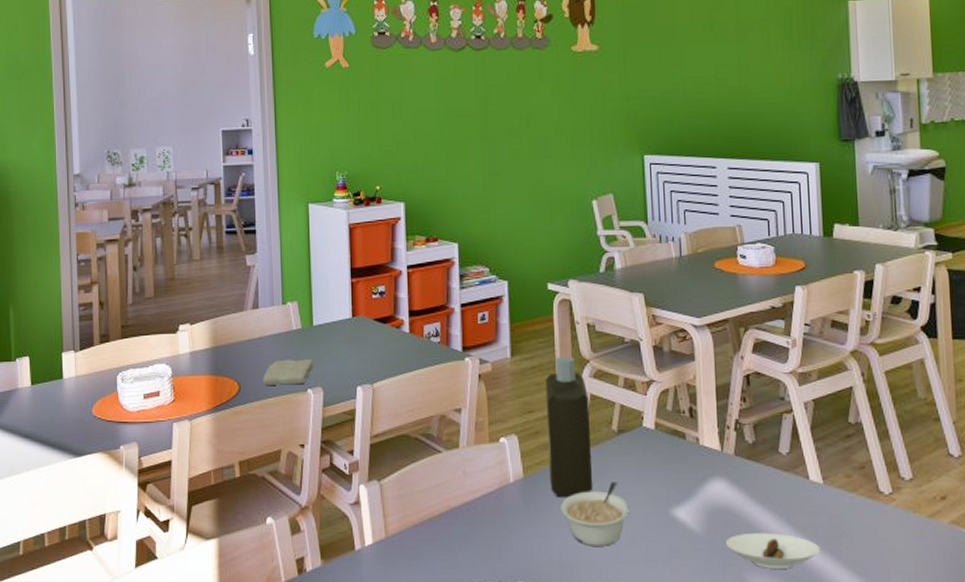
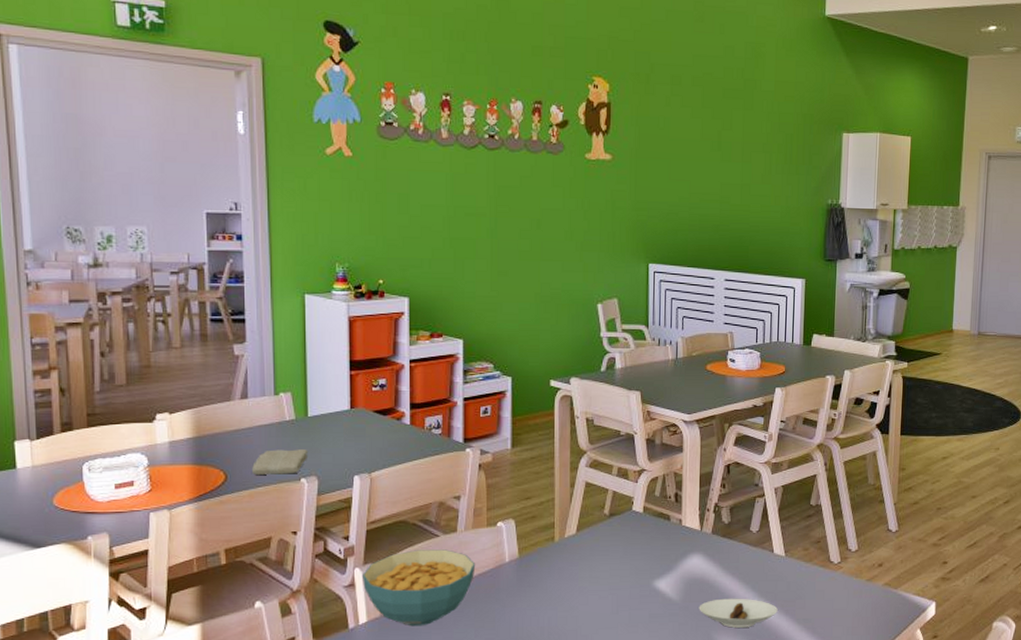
cereal bowl: none [366,467,480,551] -> present [361,549,476,627]
bottle: present [545,356,593,498] -> none [543,447,584,575]
legume: present [561,481,631,546] -> none [553,559,617,616]

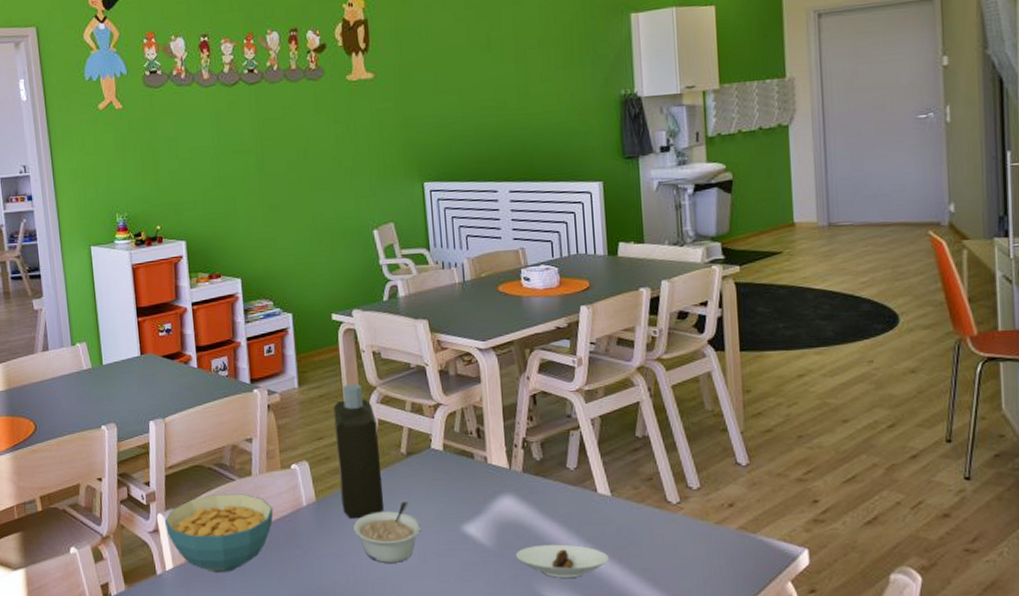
washcloth: present [252,449,309,475] -> none [57,397,106,424]
bottle: none [543,447,584,575] -> present [333,383,385,519]
legume: none [553,559,617,616] -> present [353,501,422,563]

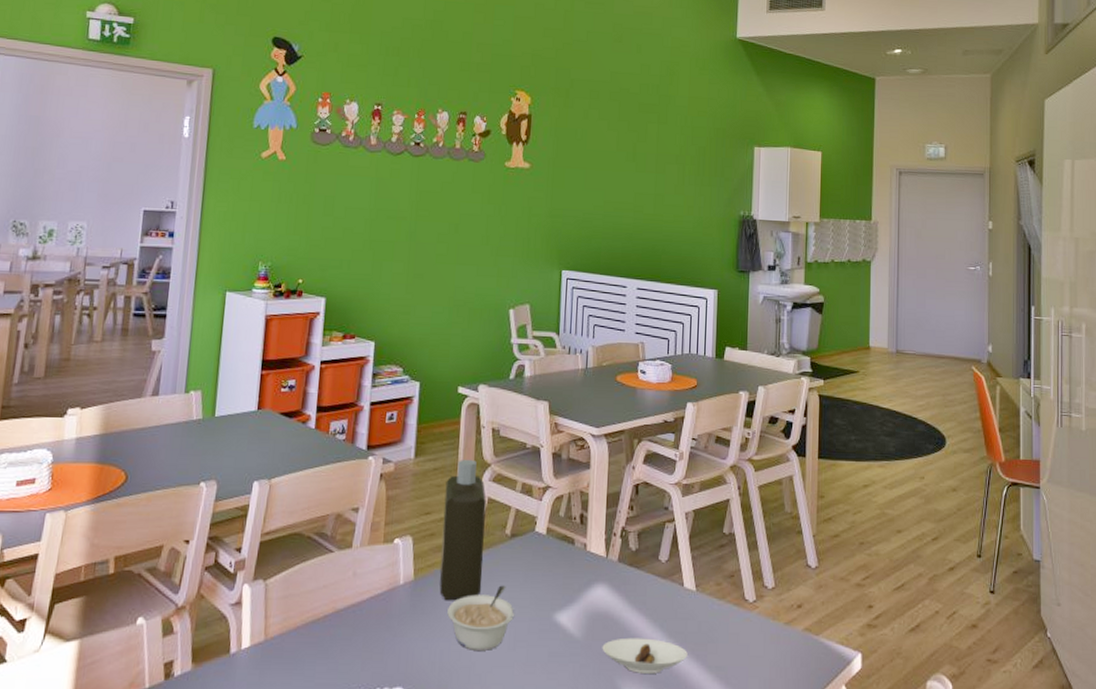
cereal bowl: present [164,494,274,573] -> none [249,566,369,655]

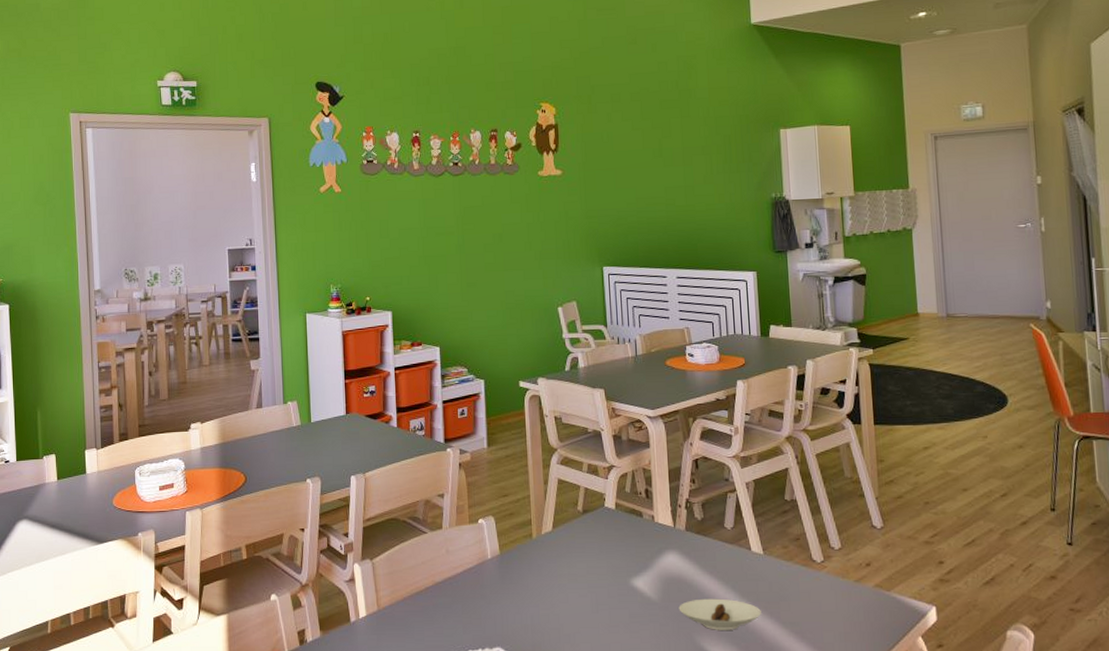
bottle: present [439,459,486,601] -> none [518,445,562,572]
legume: present [447,585,515,651] -> none [533,556,595,614]

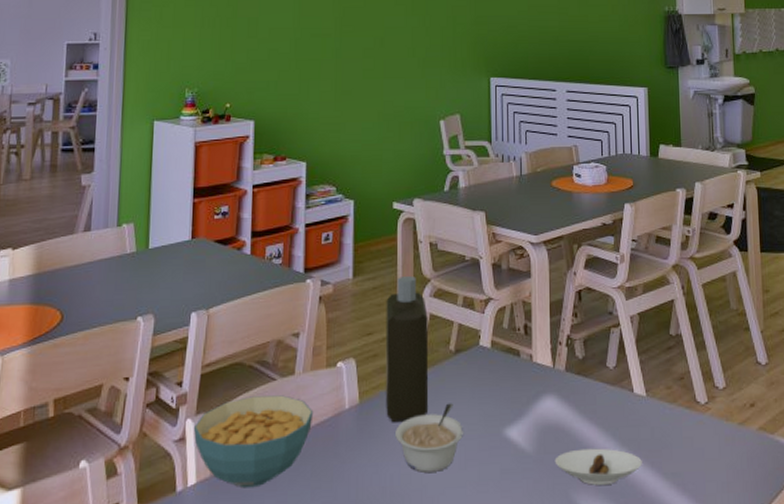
cereal bowl: none [360,546,461,621] -> present [193,395,314,488]
bottle: none [518,445,562,572] -> present [385,275,429,423]
legume: none [533,556,595,614] -> present [395,403,464,472]

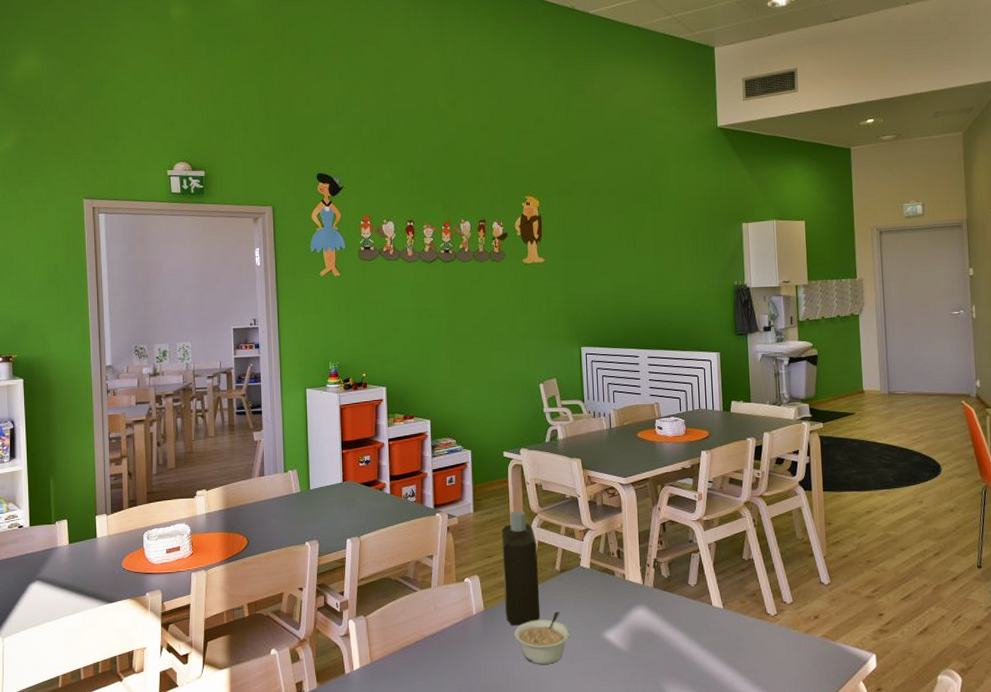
cereal bowl: present [193,395,314,488] -> none [354,603,448,673]
saucer: present [554,448,642,485] -> none [646,649,721,678]

